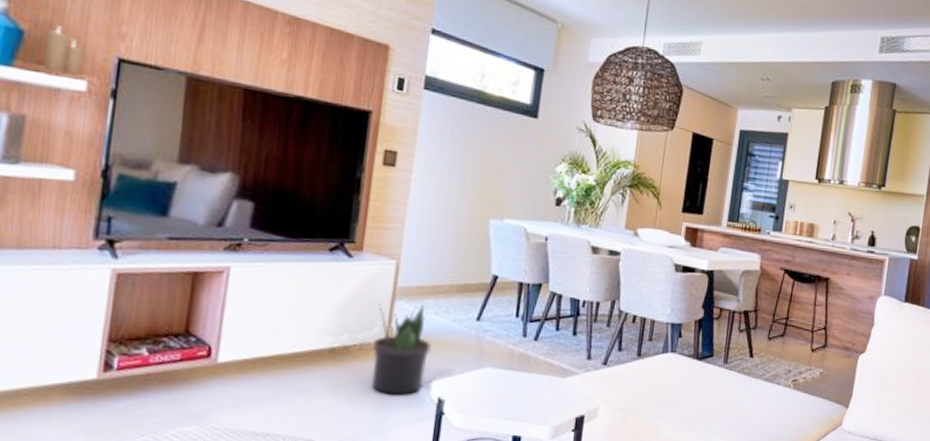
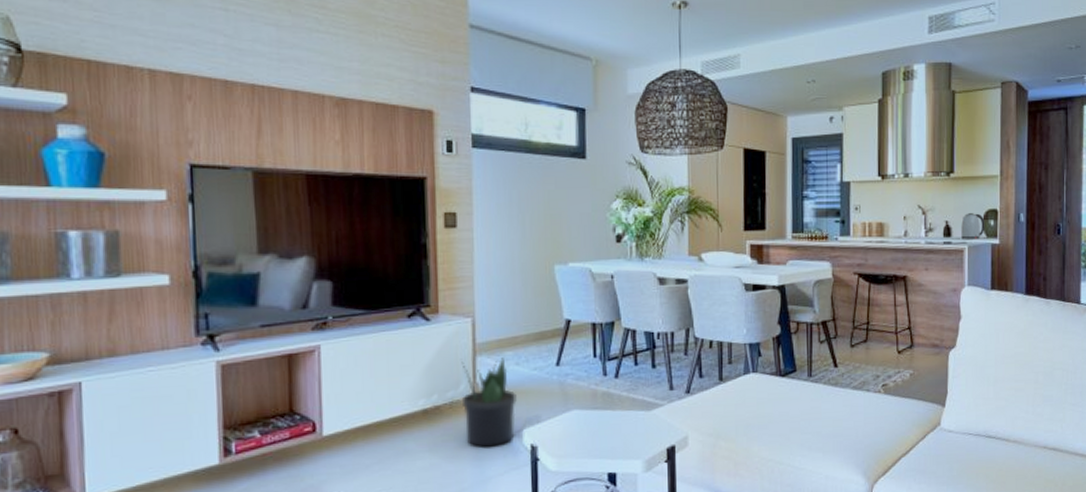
candle: present [44,25,85,78] -> none [124,143,161,188]
kettle: none [884,226,907,252] -> present [961,213,985,239]

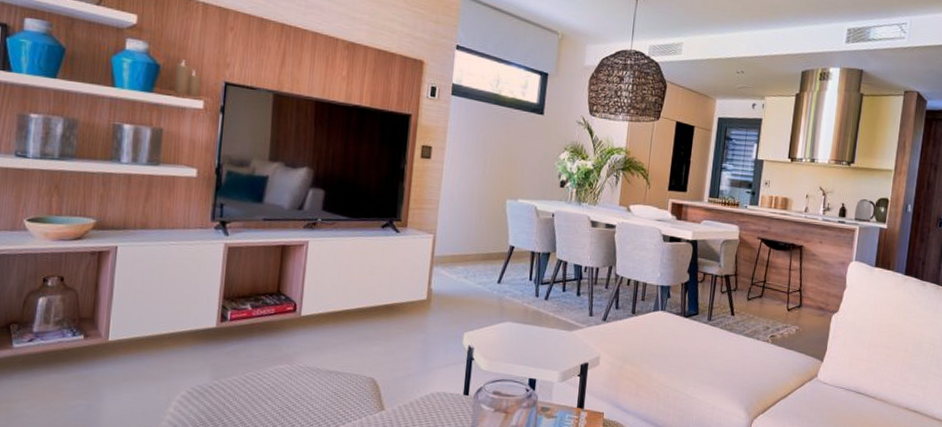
candle: none [124,143,161,188] -> present [174,60,202,99]
planter: present [461,356,517,447] -> none [416,269,462,343]

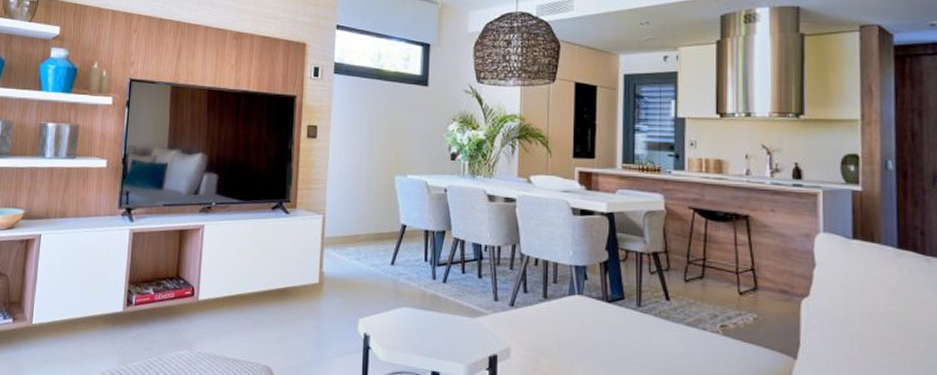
kettle: present [854,199,877,222] -> none [814,156,843,184]

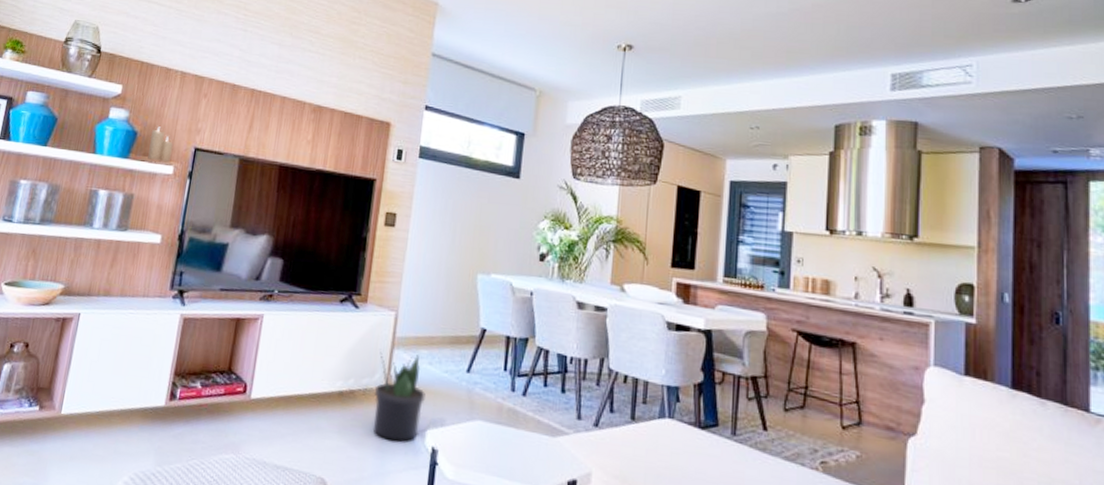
planter: none [309,251,355,330] -> present [372,352,425,442]

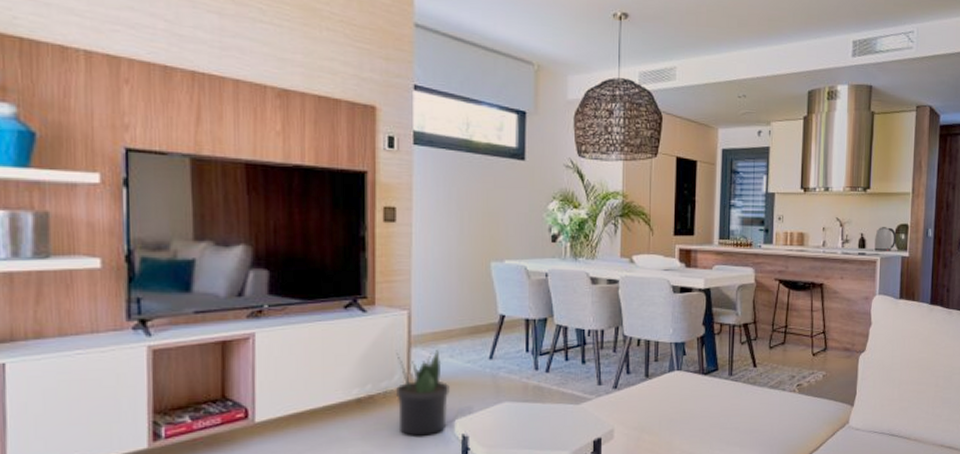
candle: present [147,126,174,164] -> none [56,124,95,171]
kettle: none [926,284,957,315] -> present [874,227,897,251]

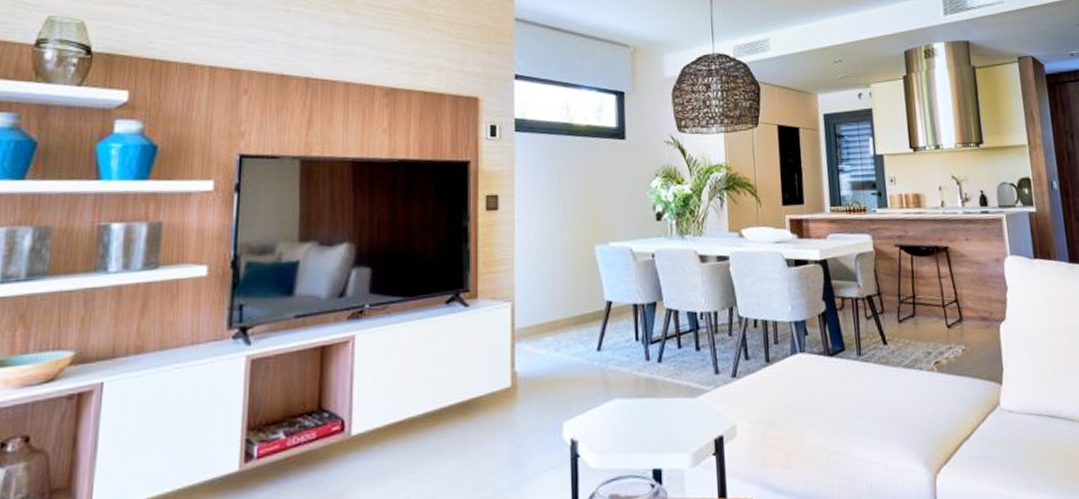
planter: present [396,349,450,436] -> none [499,342,556,444]

